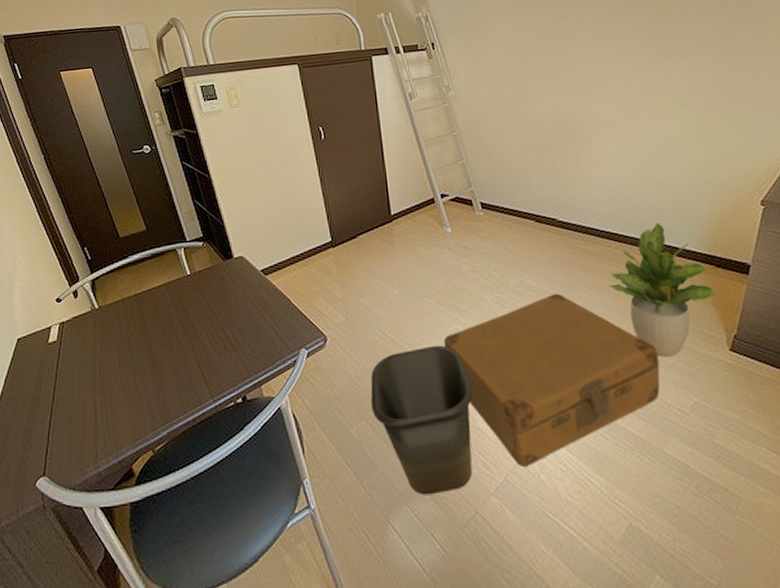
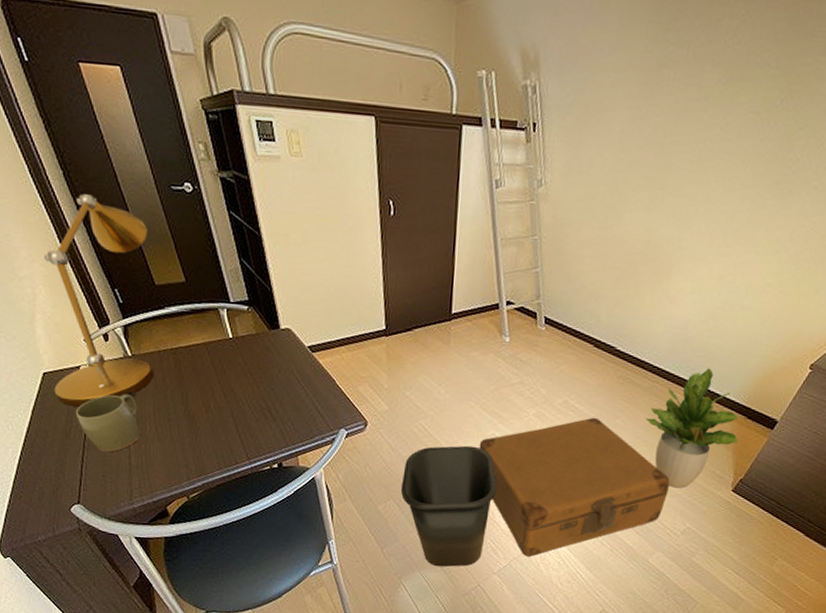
desk lamp: none [24,170,119,369] -> present [43,194,154,407]
mug: none [45,347,107,413] -> present [75,394,141,452]

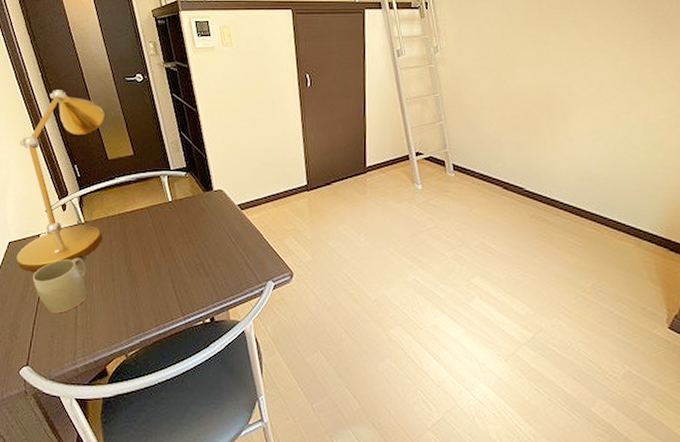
waste bin: present [400,445,498,567] -> none [327,292,423,423]
suitcase: present [479,417,670,557] -> none [401,257,600,409]
potted plant: present [644,368,739,488] -> none [563,202,664,328]

